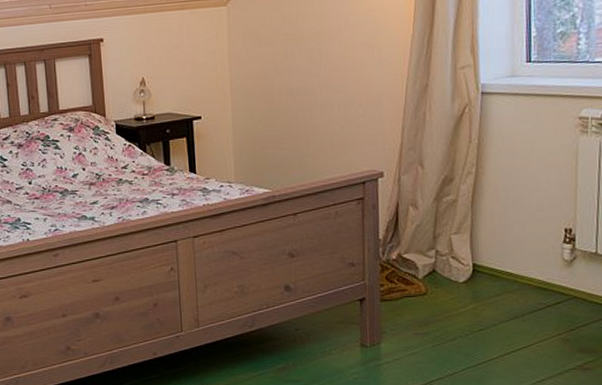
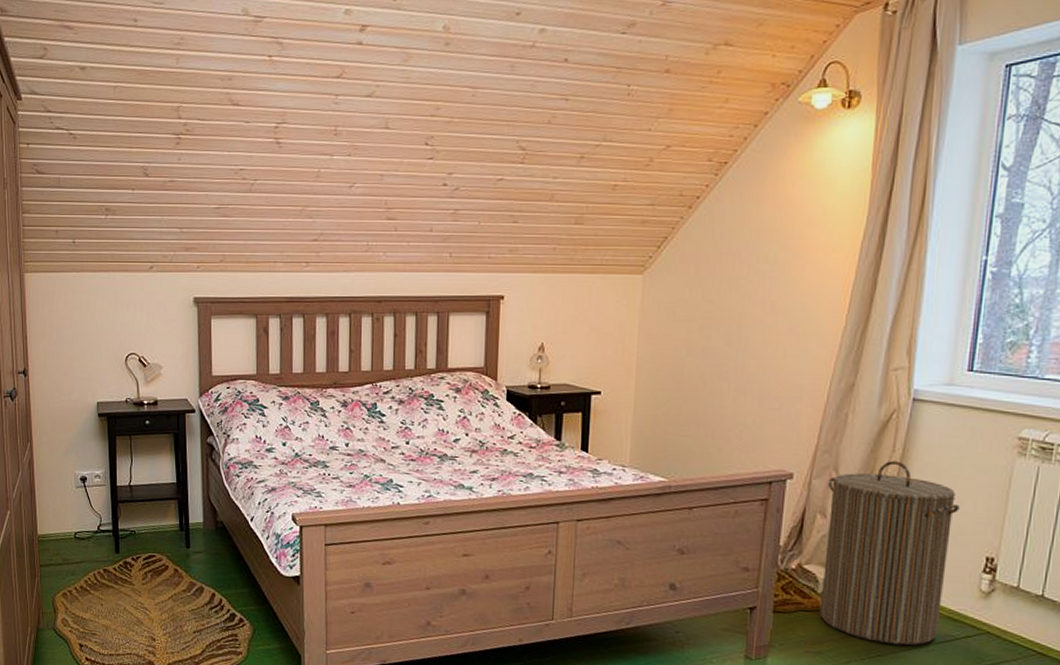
laundry hamper: none [416,149,535,318] -> present [819,460,960,646]

